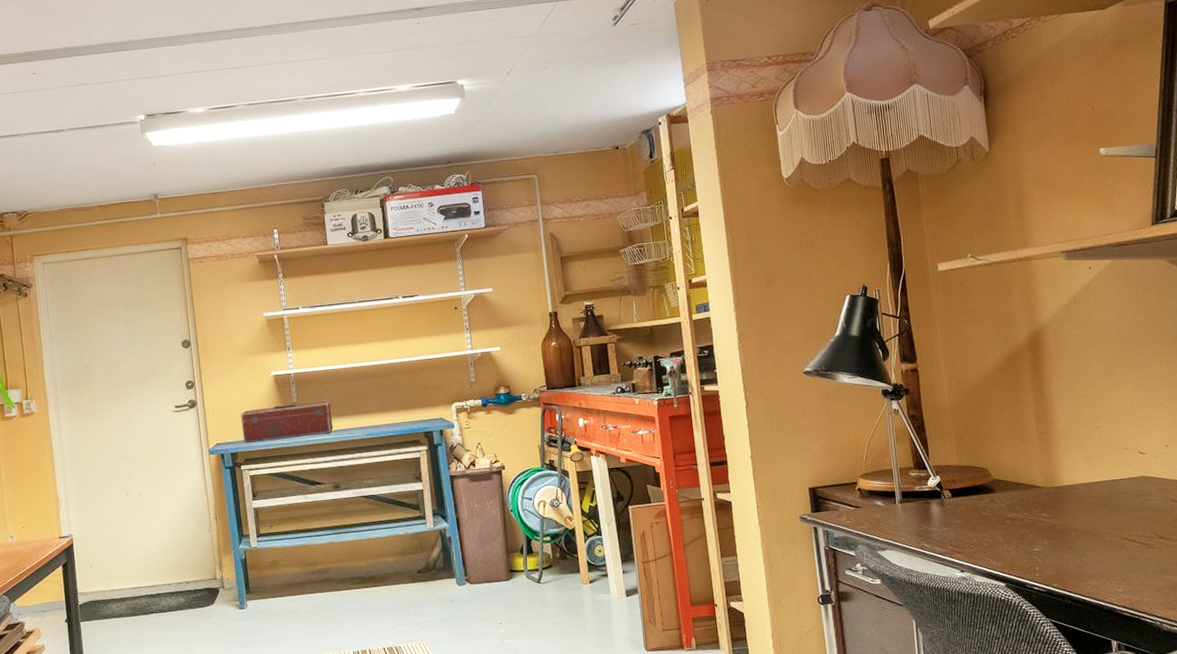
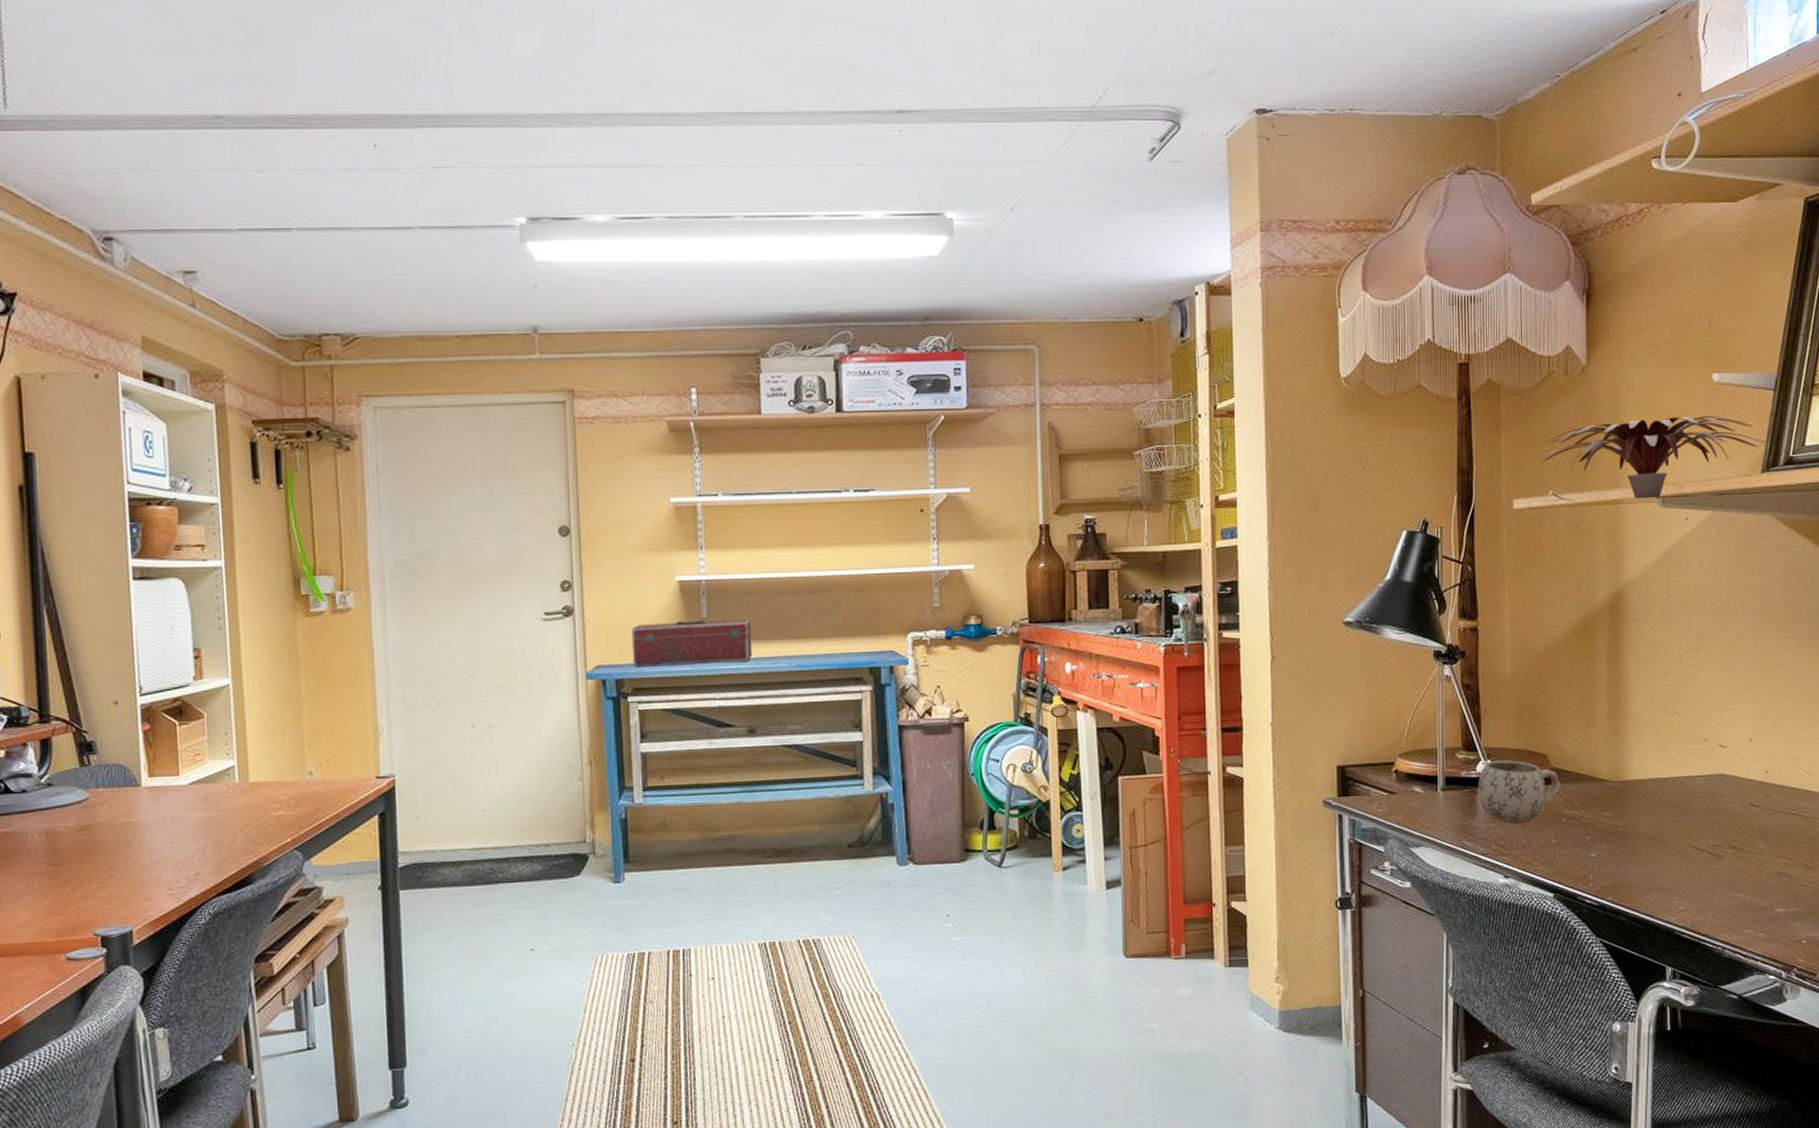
mug: none [930,475,1003,527] -> present [1478,760,1561,824]
plant: none [956,182,1153,255] -> present [1539,416,1766,499]

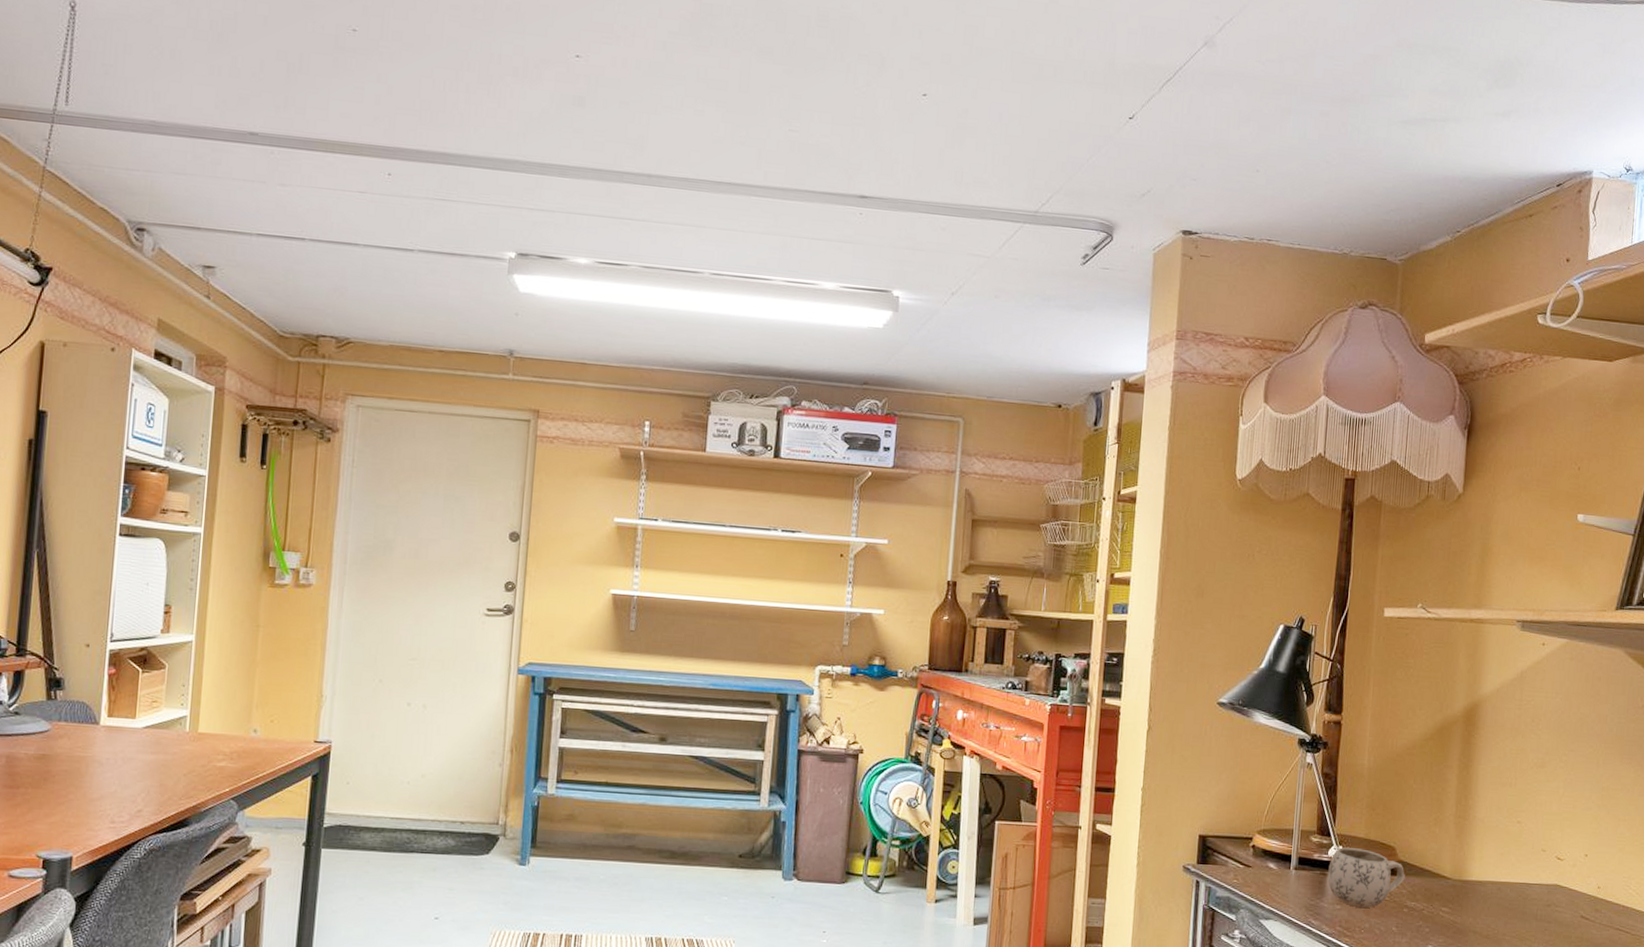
toolbox: present [631,619,753,667] -> none [562,630,674,675]
plant: present [1539,416,1766,499] -> none [1412,547,1623,622]

